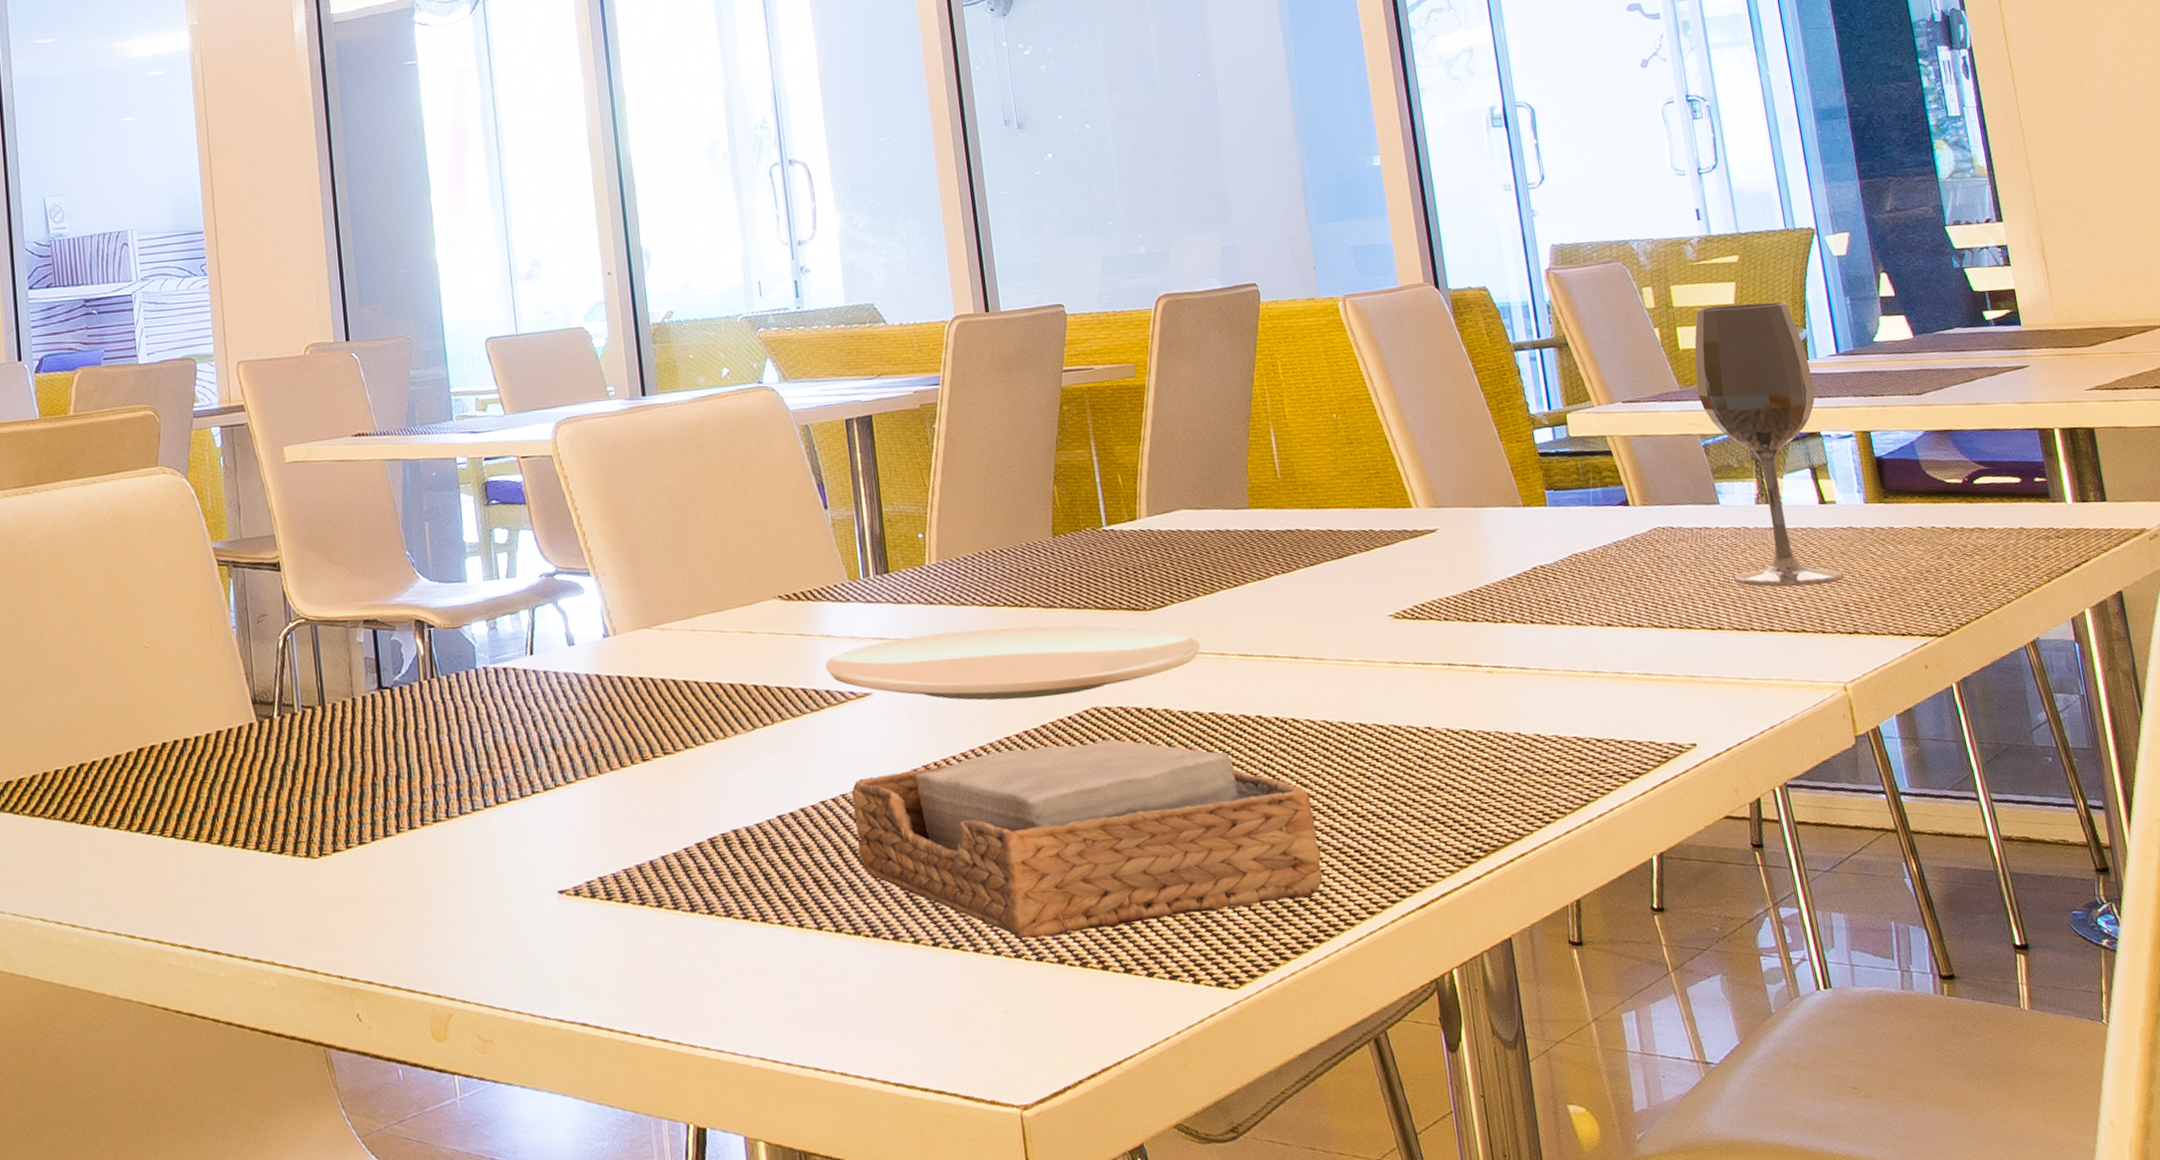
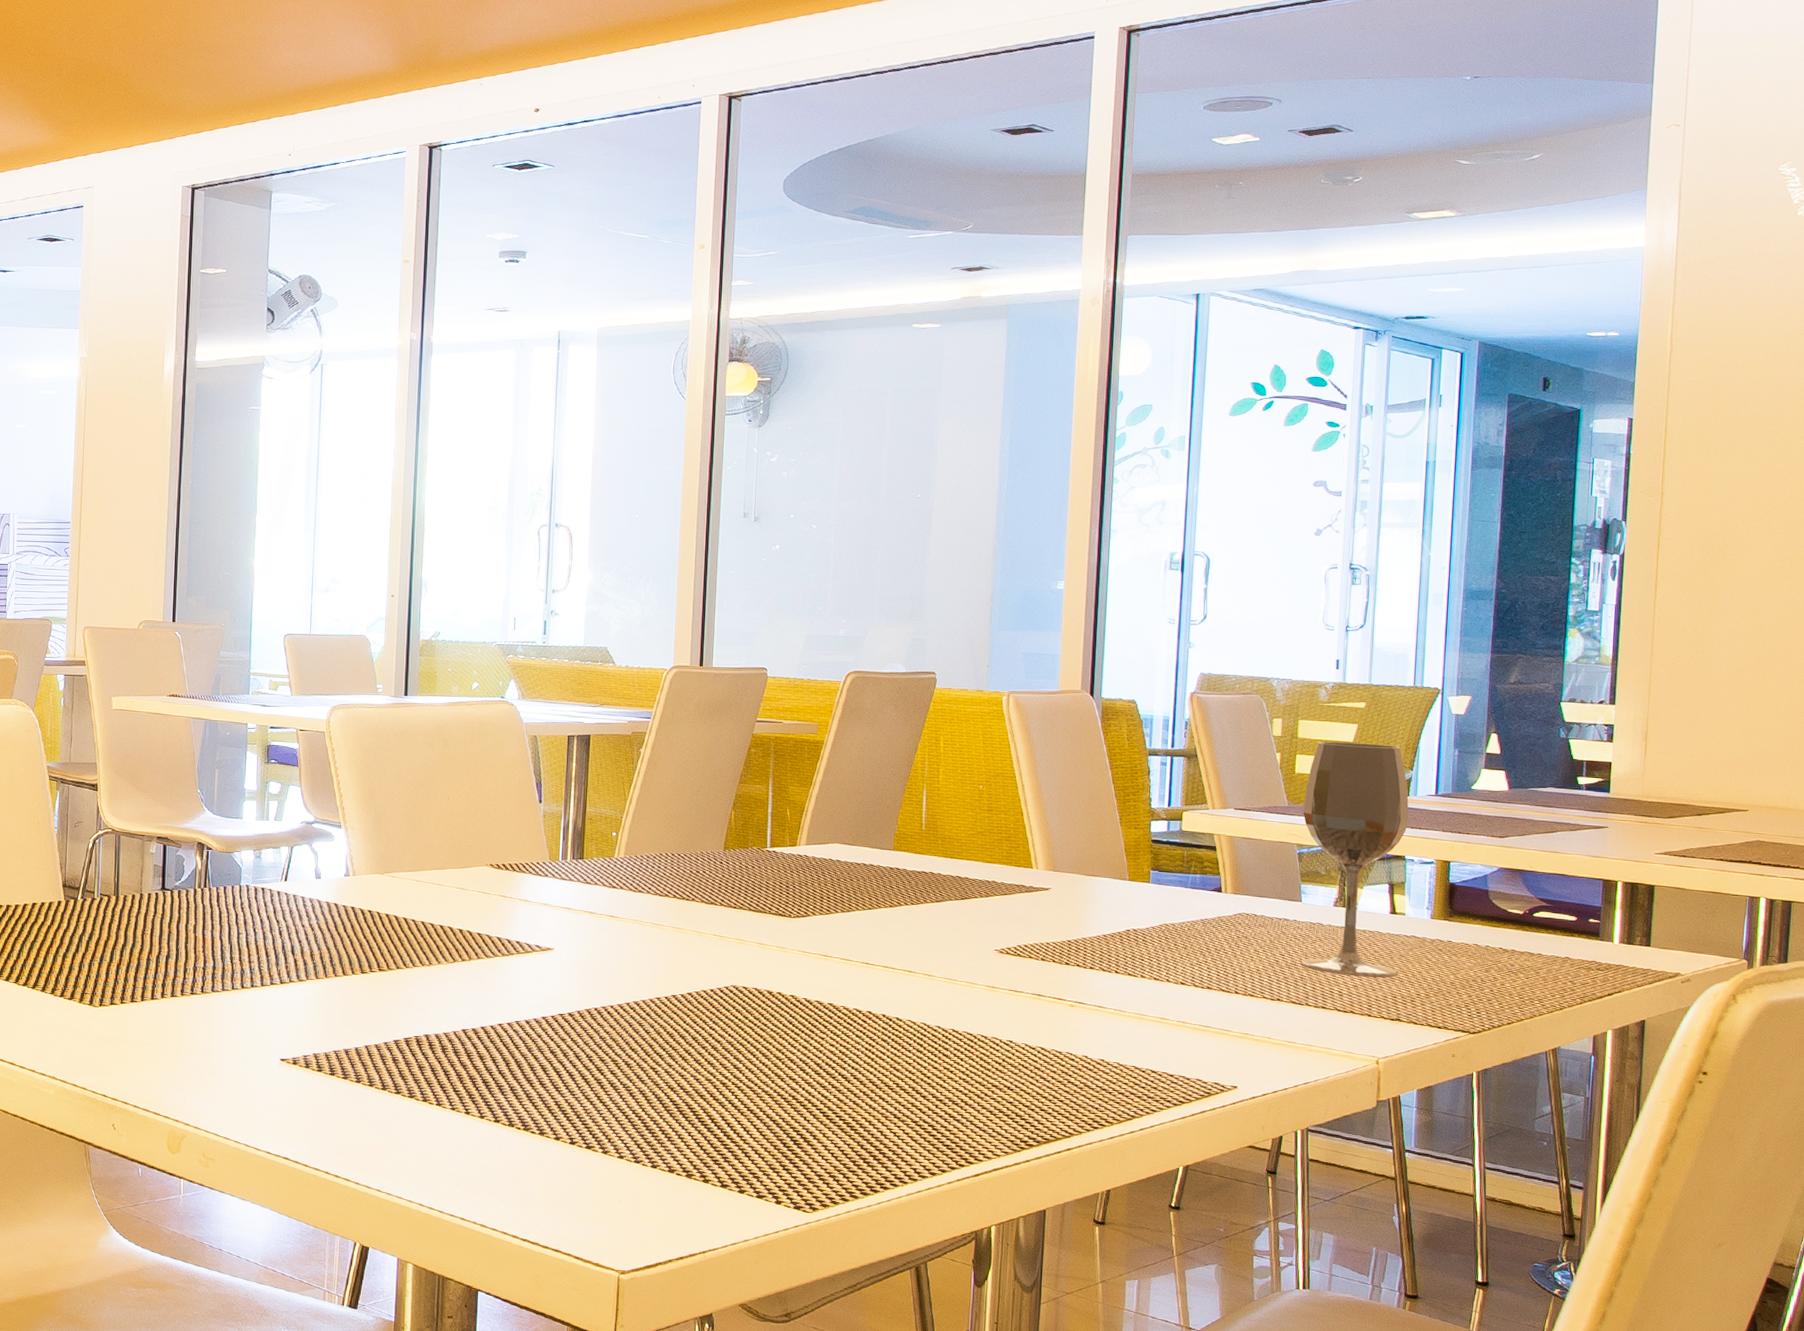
plate: present [825,625,1201,701] -> none [519,910,831,973]
napkin holder: present [851,739,1323,939] -> none [522,1007,900,1154]

